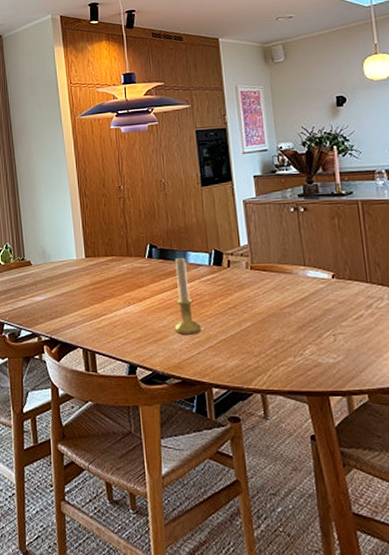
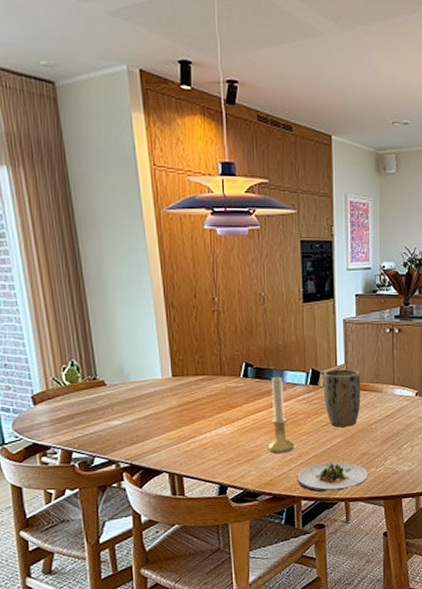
salad plate: none [206,348,286,381] -> present [297,462,369,493]
plant pot: none [226,249,270,311] -> present [323,369,361,428]

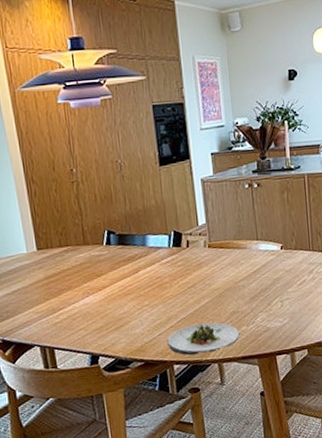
candle holder: present [267,375,295,453] -> none [135,240,163,319]
plant pot: present [323,369,361,428] -> none [185,228,226,288]

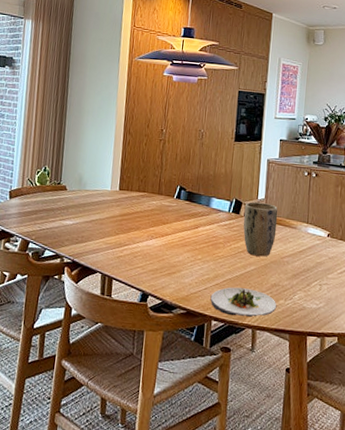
plant pot: none [185,228,226,288] -> present [243,202,278,257]

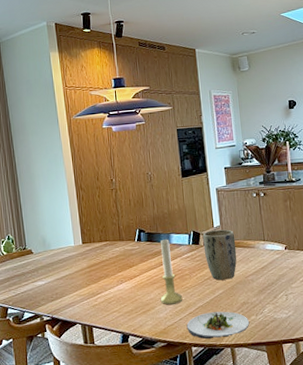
candle holder: none [188,200,212,272] -> present [160,238,183,305]

